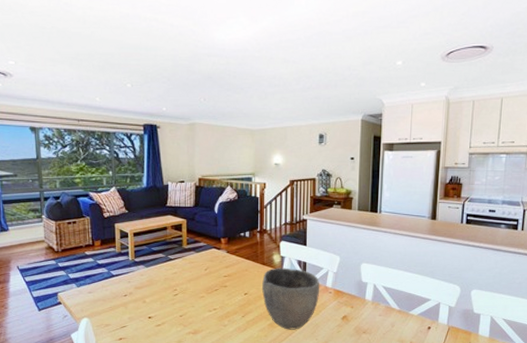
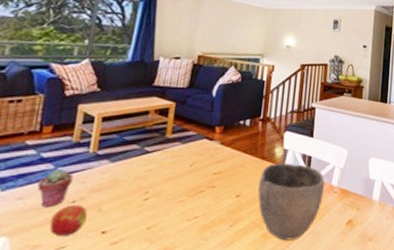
potted succulent: none [99,272,122,299] -> present [37,169,74,208]
apple: none [113,297,136,319] -> present [49,204,87,236]

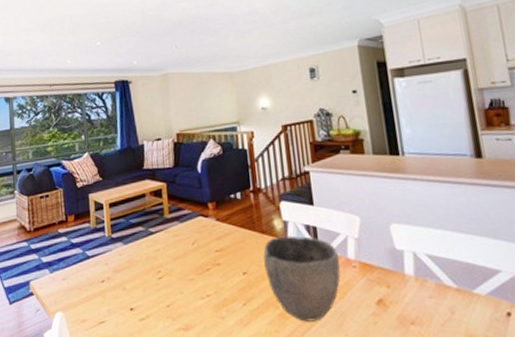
potted succulent: present [37,169,74,208] -> none [74,253,98,287]
apple: present [49,204,87,236] -> none [89,283,116,312]

